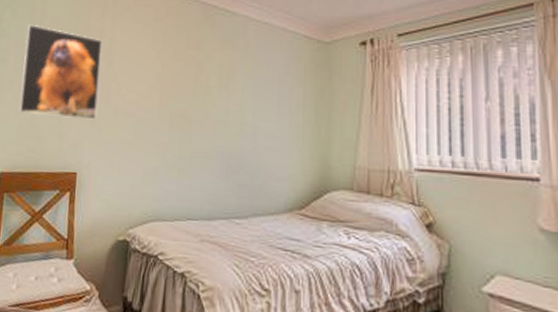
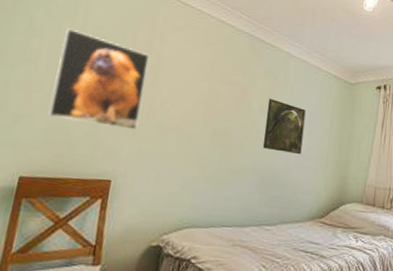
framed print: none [225,71,272,135] -> present [262,98,306,155]

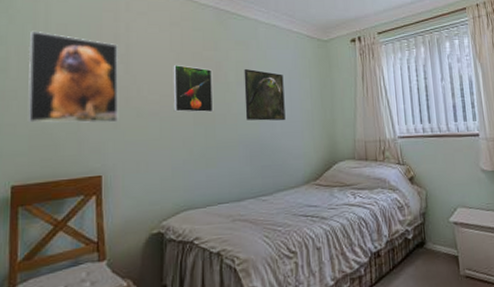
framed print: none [193,82,238,136] -> present [173,64,214,113]

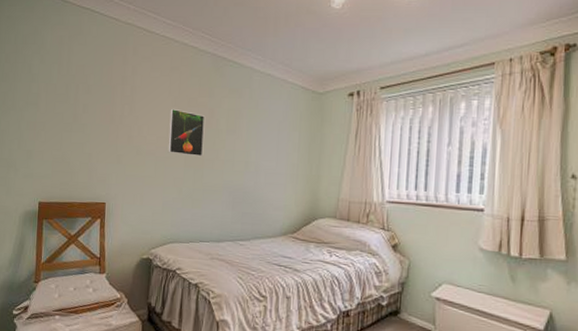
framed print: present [27,30,119,123] -> none [52,70,126,158]
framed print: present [244,68,286,121] -> none [232,117,273,172]

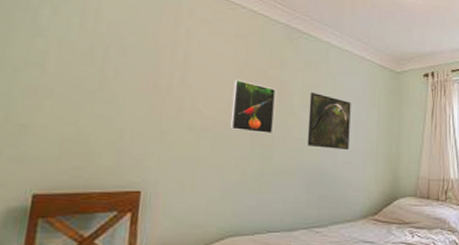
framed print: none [232,117,273,172] -> present [307,91,351,151]

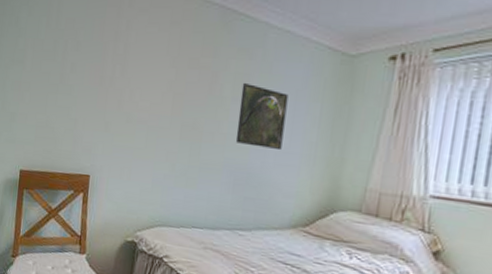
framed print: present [229,79,277,135] -> none [161,70,208,129]

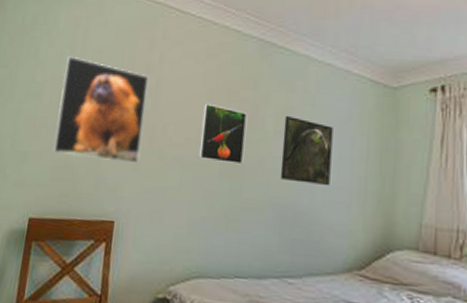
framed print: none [36,24,118,126] -> present [52,56,150,164]
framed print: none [161,70,208,129] -> present [198,103,248,165]

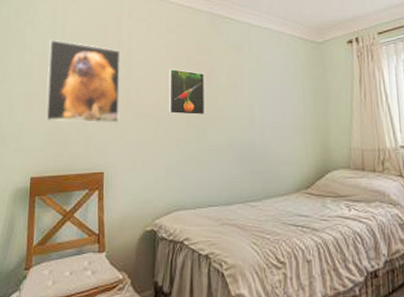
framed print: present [280,115,333,186] -> none [235,72,276,126]

